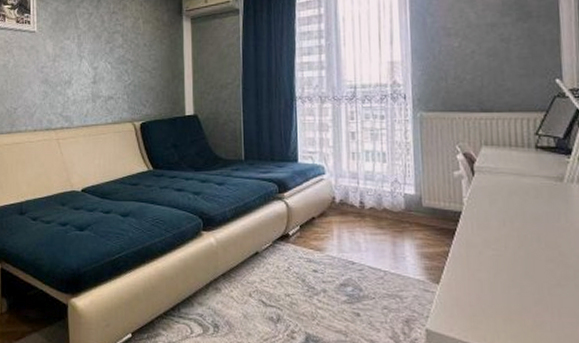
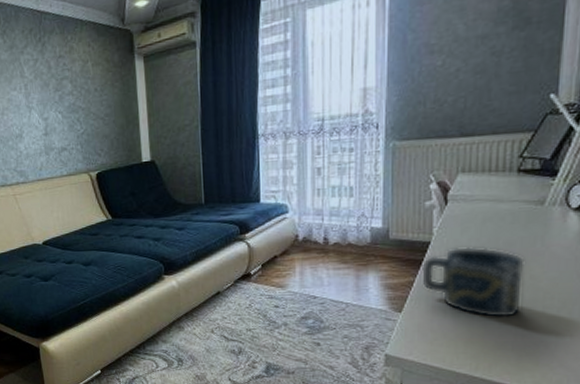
cup: none [454,218,556,296] -> present [420,246,525,319]

